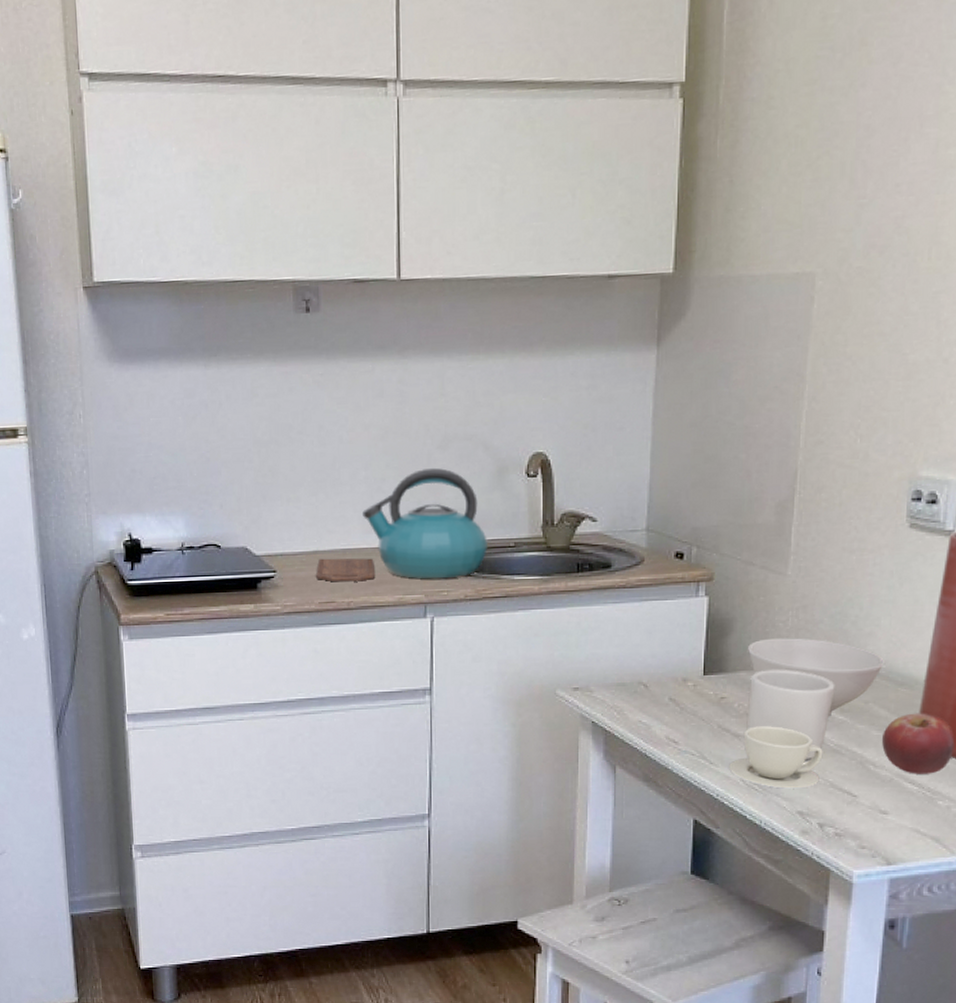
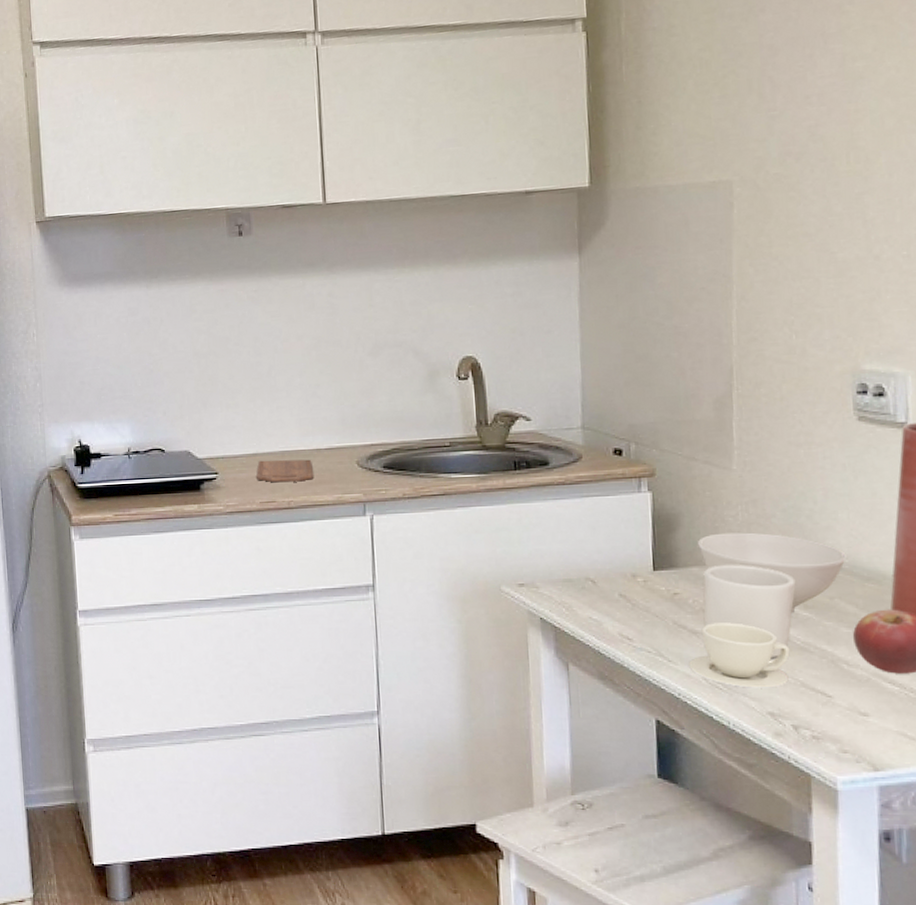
kettle: present [361,467,487,579] -> none [298,373,423,479]

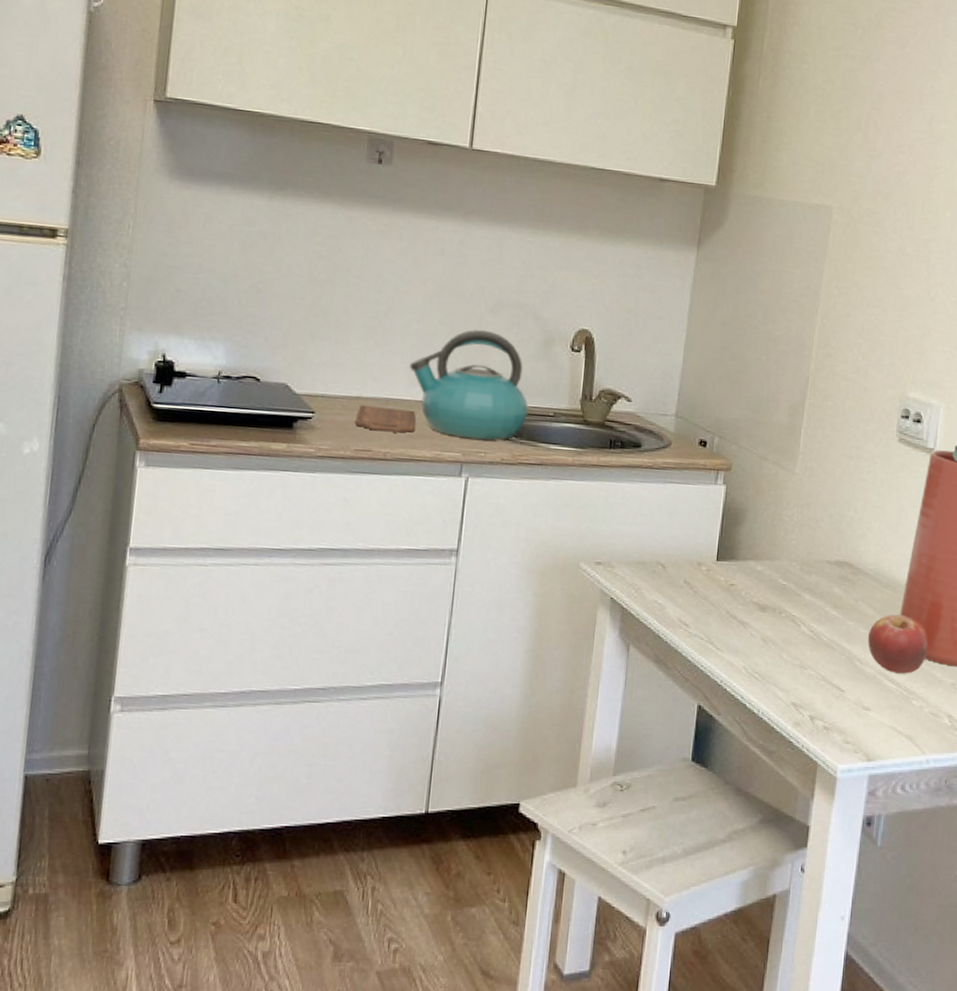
kettle: none [298,373,423,479] -> present [409,329,529,440]
teacup: present [689,622,790,688] -> none [733,615,817,680]
bowl: present [697,532,847,614] -> none [756,531,873,612]
mug: present [703,565,796,658] -> none [751,561,831,653]

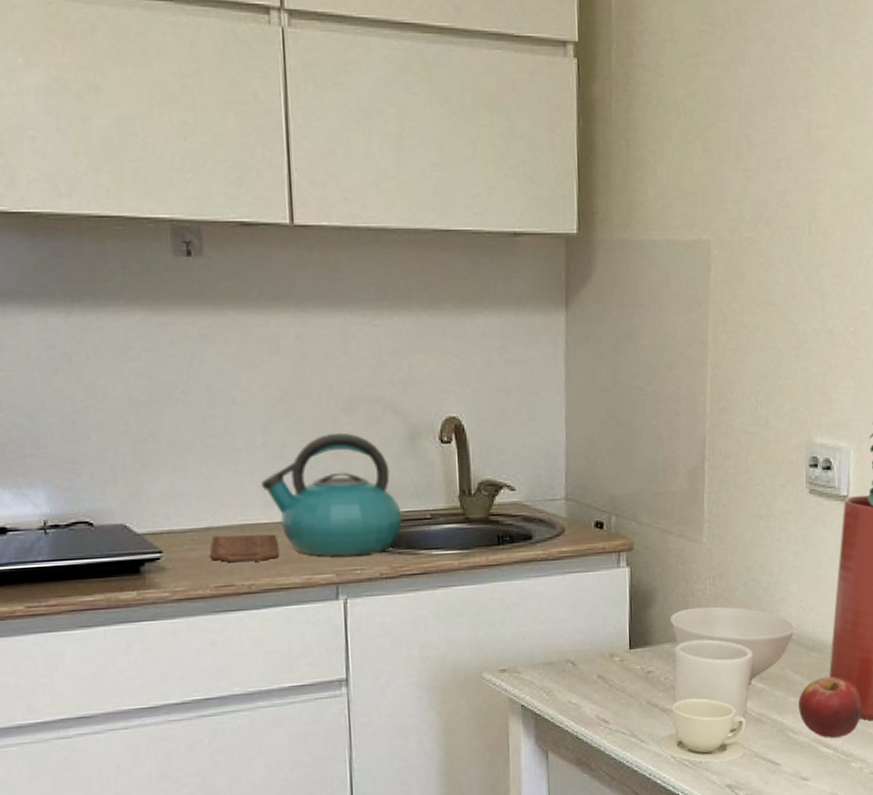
teacup: none [733,615,817,680] -> present [659,698,747,763]
mug: none [751,561,831,653] -> present [673,639,753,731]
bowl: none [756,531,873,612] -> present [669,606,796,686]

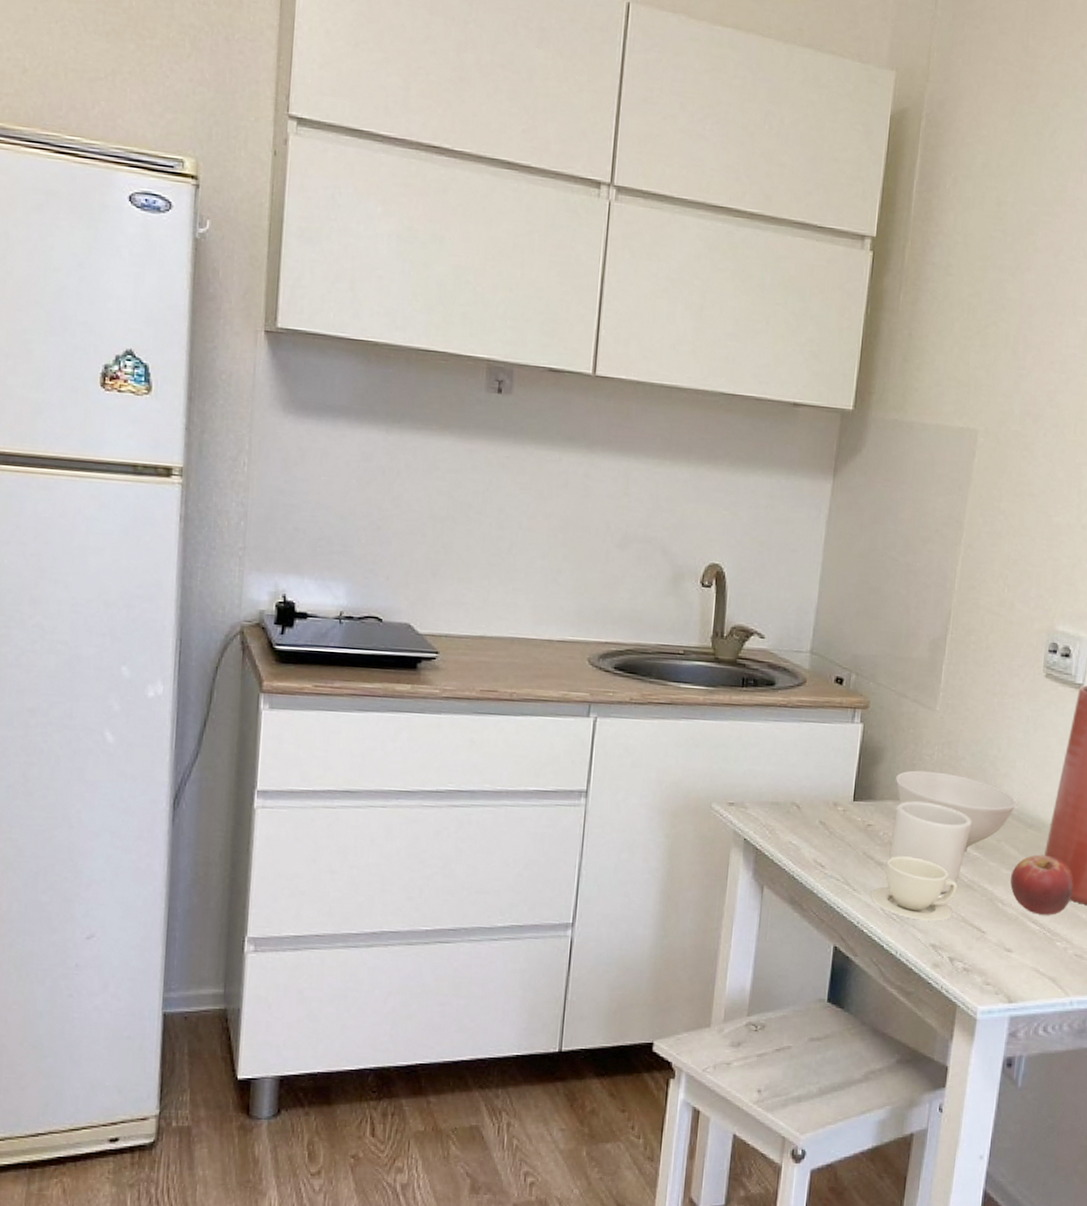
cutting board: present [210,534,280,563] -> none [480,644,542,673]
kettle: present [260,432,402,556] -> none [533,565,658,679]

